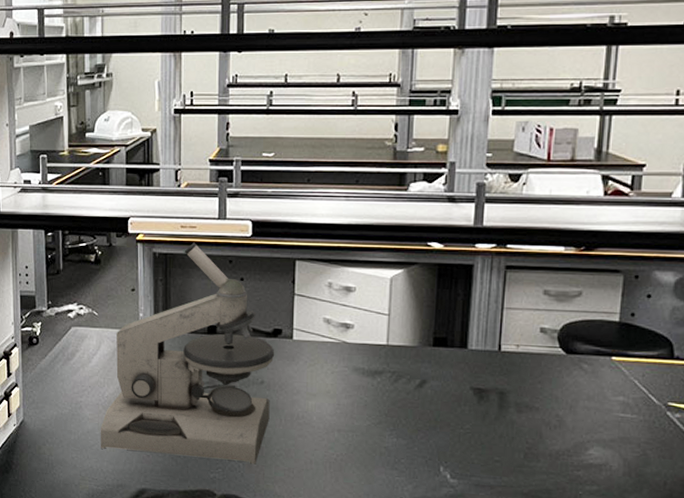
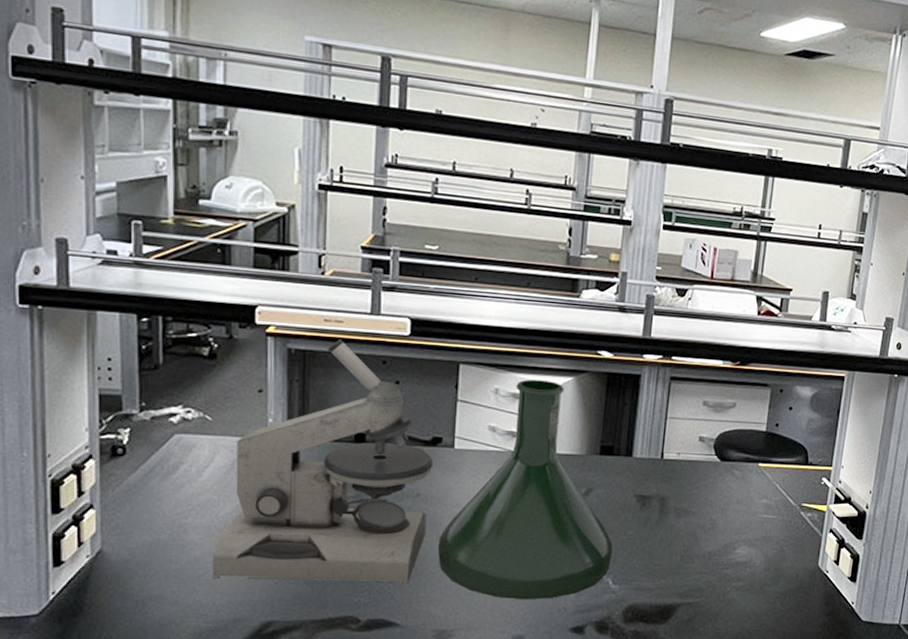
flask: none [280,273,450,488] -> present [437,379,613,600]

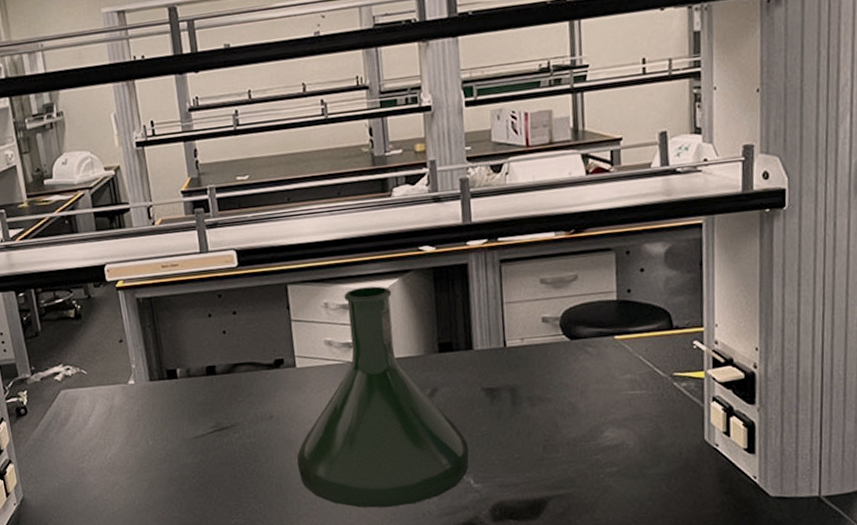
microscope: present [212,339,434,584] -> none [108,281,284,514]

